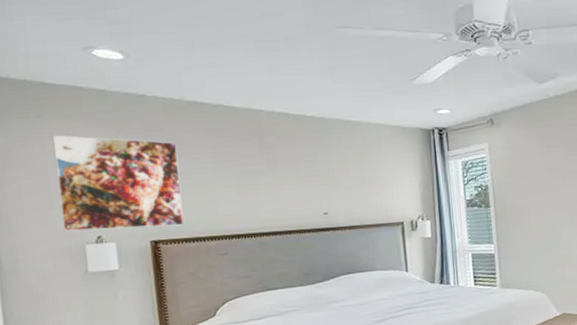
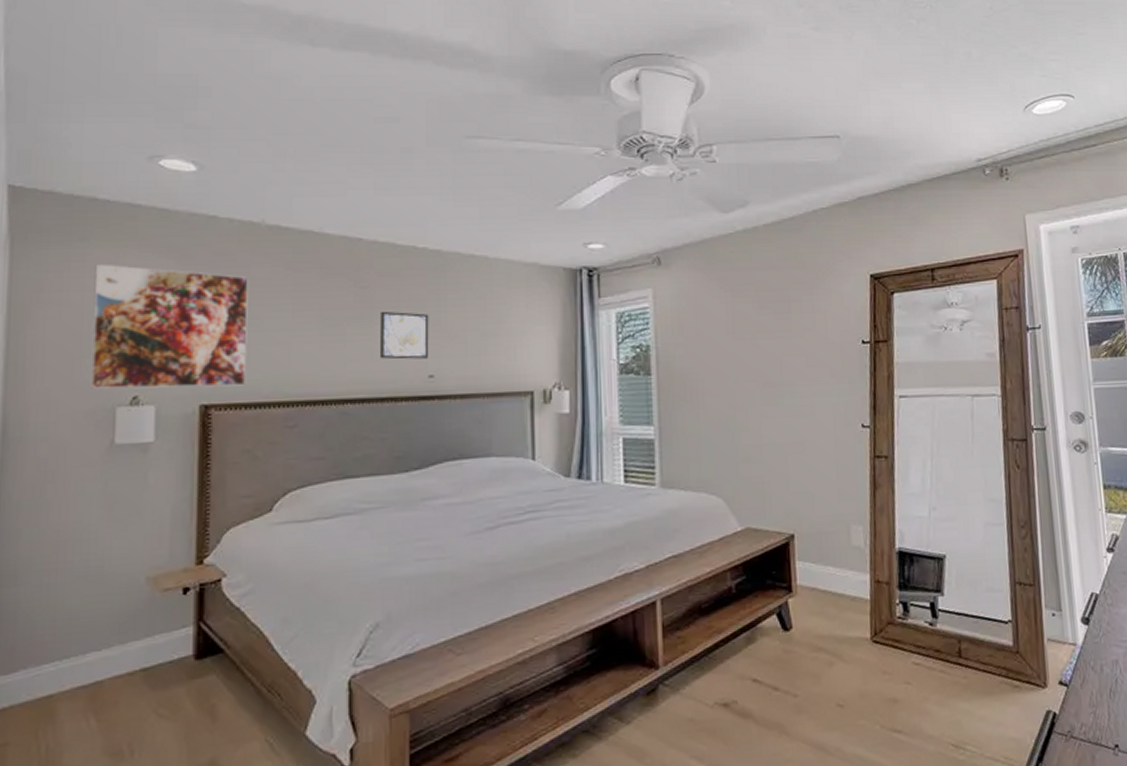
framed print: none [282,165,323,202] -> present [380,311,429,360]

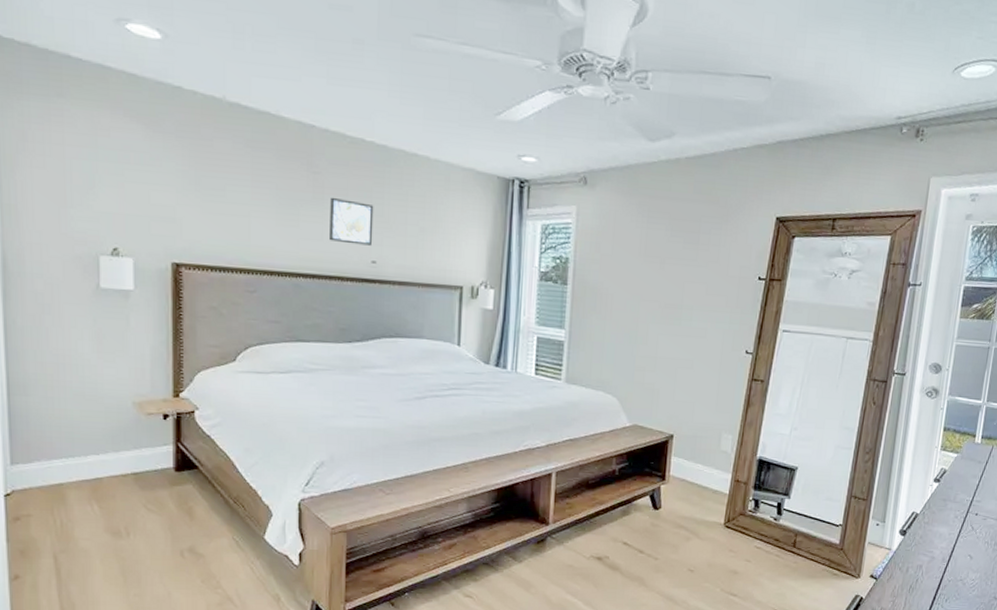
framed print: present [90,263,248,389] -> none [72,120,212,250]

